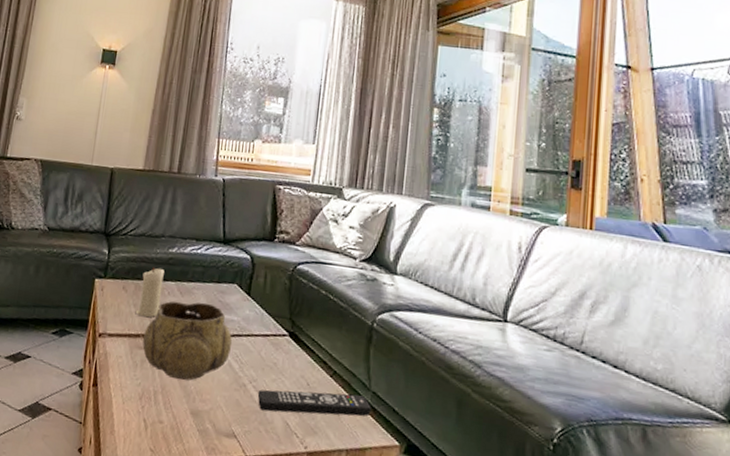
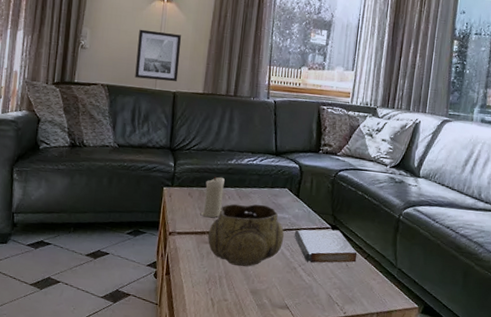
wall art: none [70,98,122,157] -> present [135,29,182,82]
book: none [243,335,321,381] -> present [294,229,358,263]
remote control: present [257,389,371,417] -> none [305,271,397,288]

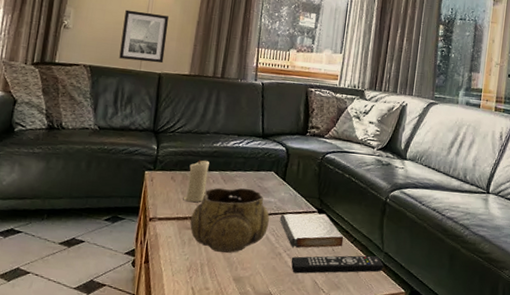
remote control: none [305,271,397,288] -> present [291,255,384,274]

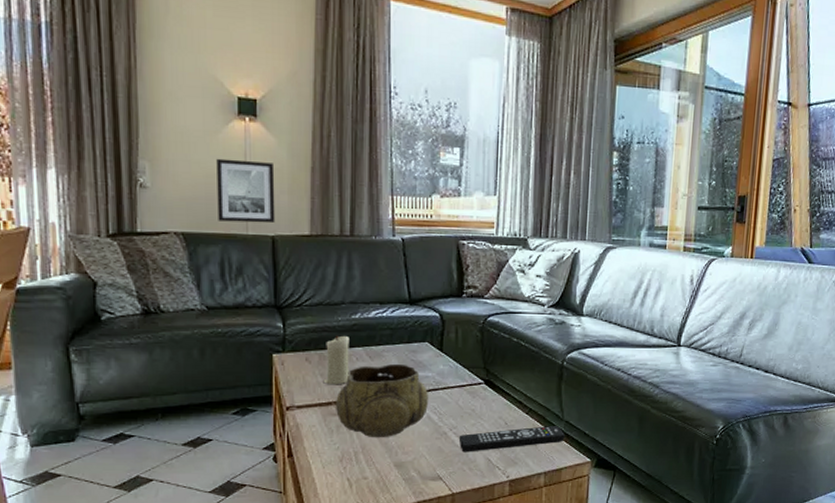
book: present [279,213,344,248] -> none [440,384,517,426]

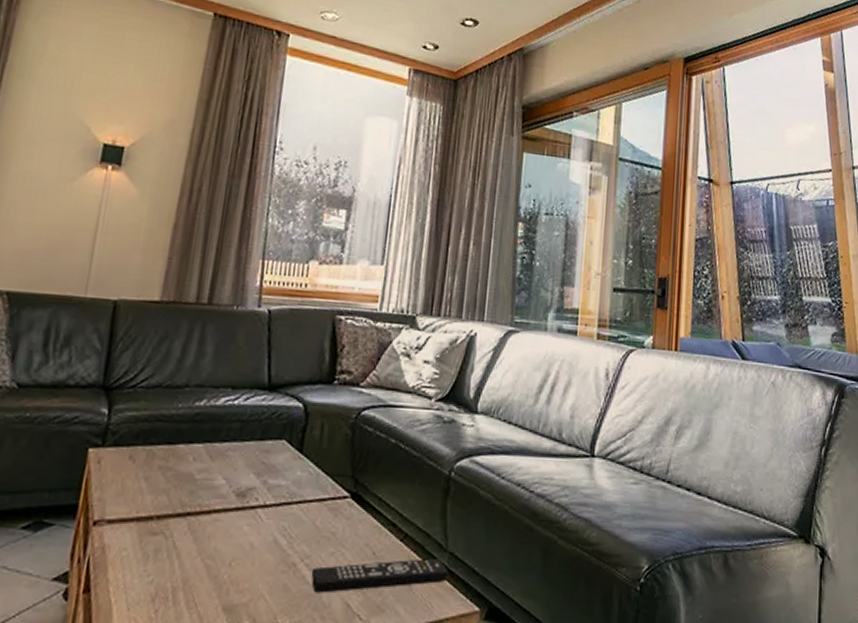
wall art: present [216,158,275,224] -> none [53,208,131,286]
candle: present [323,335,349,385] -> none [146,426,189,493]
decorative bowl: present [336,363,429,438] -> none [156,466,279,569]

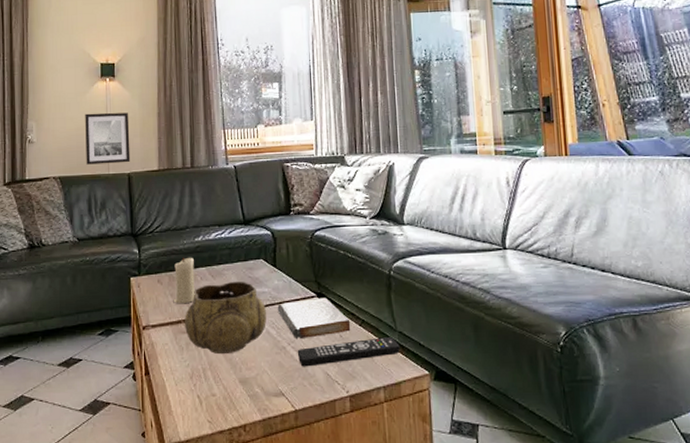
wall art: none [53,208,131,286] -> present [85,112,131,165]
candle: none [146,426,189,493] -> present [173,257,195,304]
decorative bowl: none [156,466,279,569] -> present [185,281,267,355]
book: none [293,499,390,555] -> present [277,297,351,340]

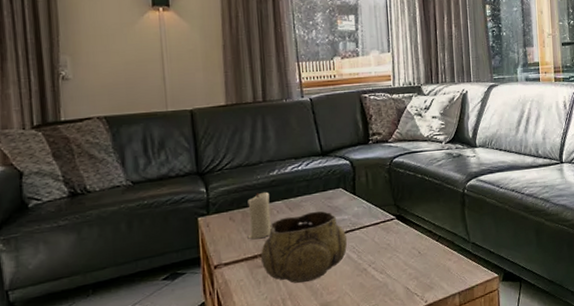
wall art: present [85,112,131,165] -> none [134,45,193,102]
book: present [277,297,351,340] -> none [357,219,429,261]
remote control: present [297,337,400,367] -> none [378,248,473,285]

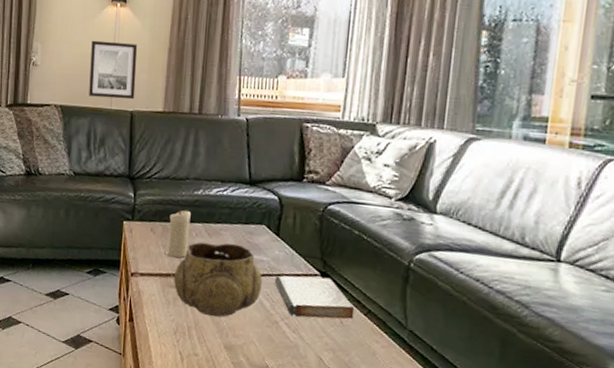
wall art: none [134,45,193,102] -> present [89,40,138,100]
book: none [357,219,429,261] -> present [274,275,355,320]

